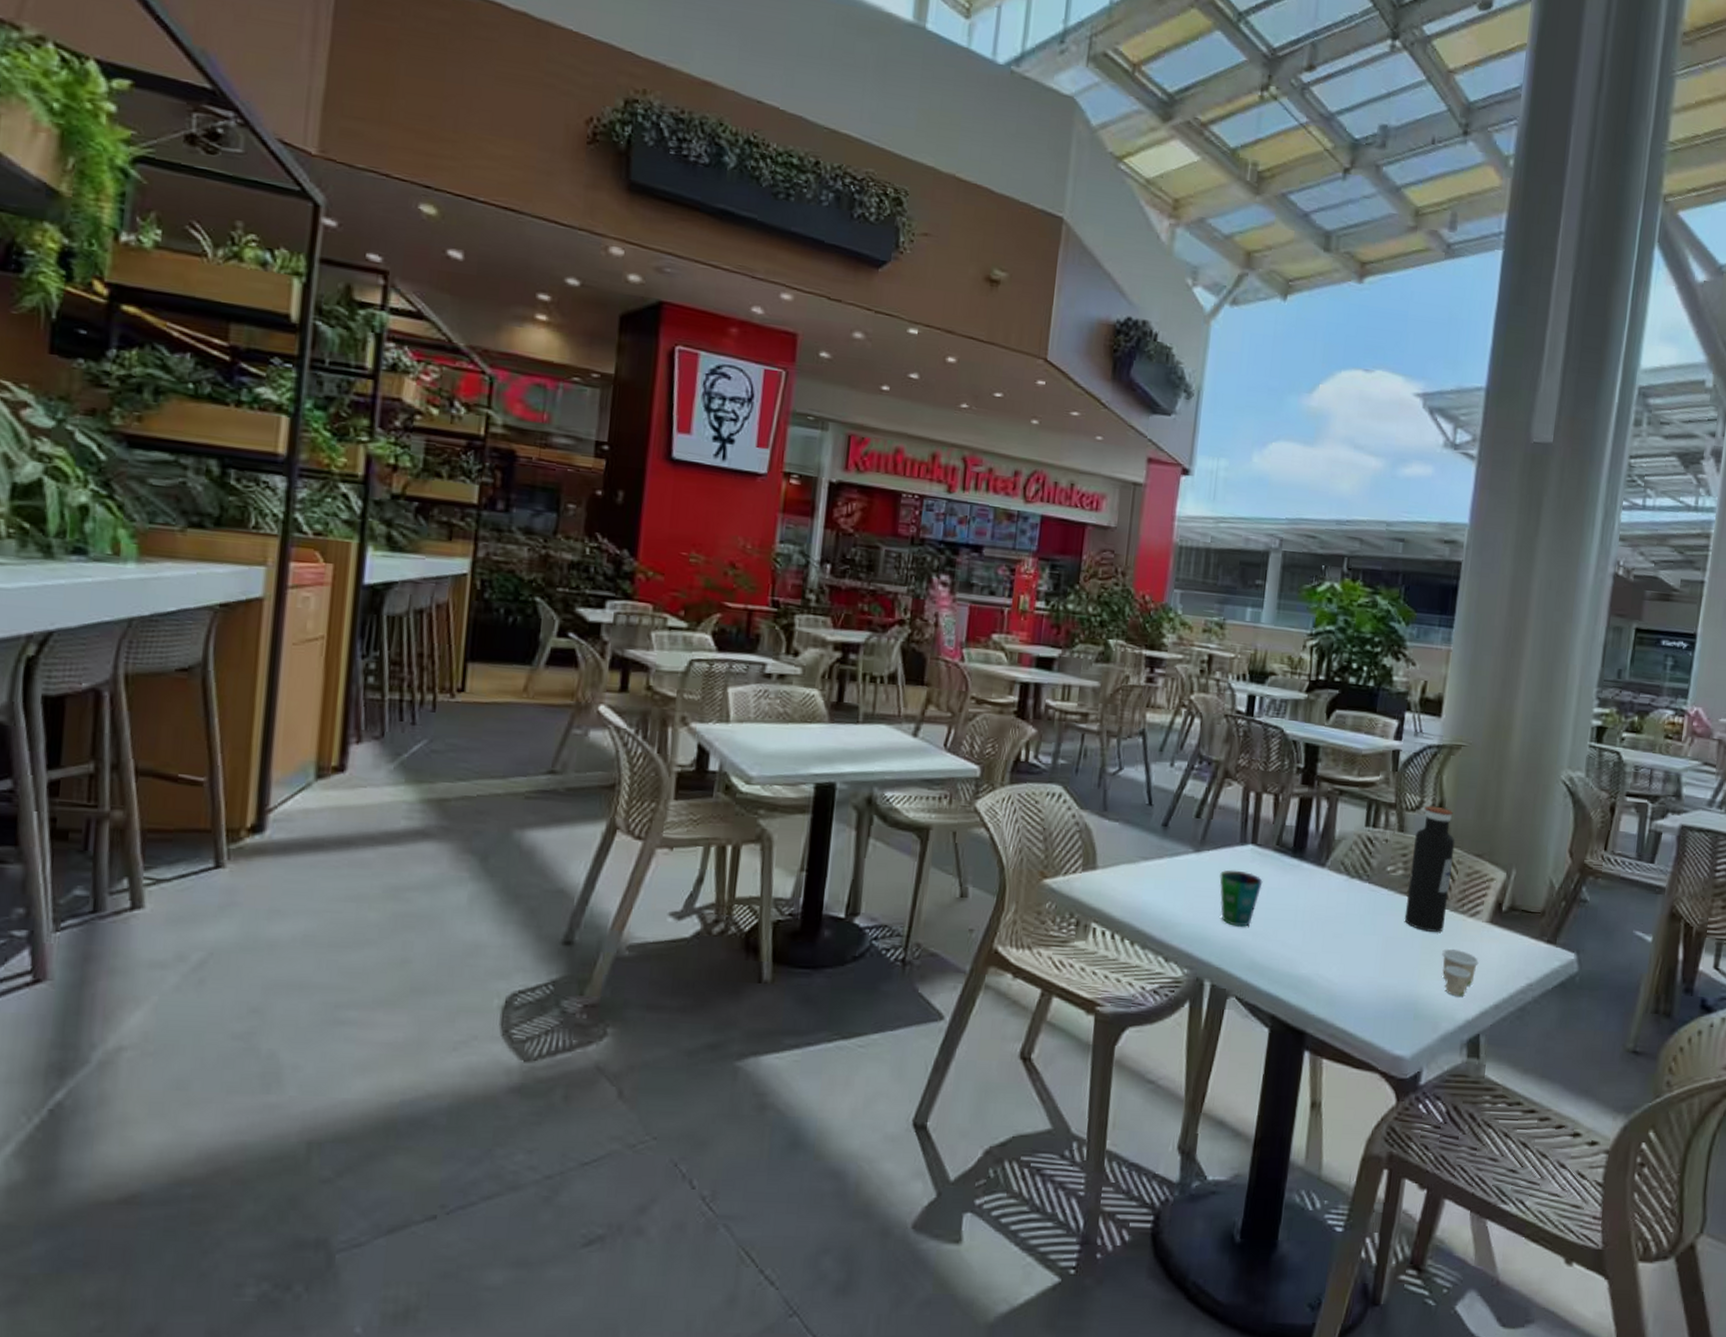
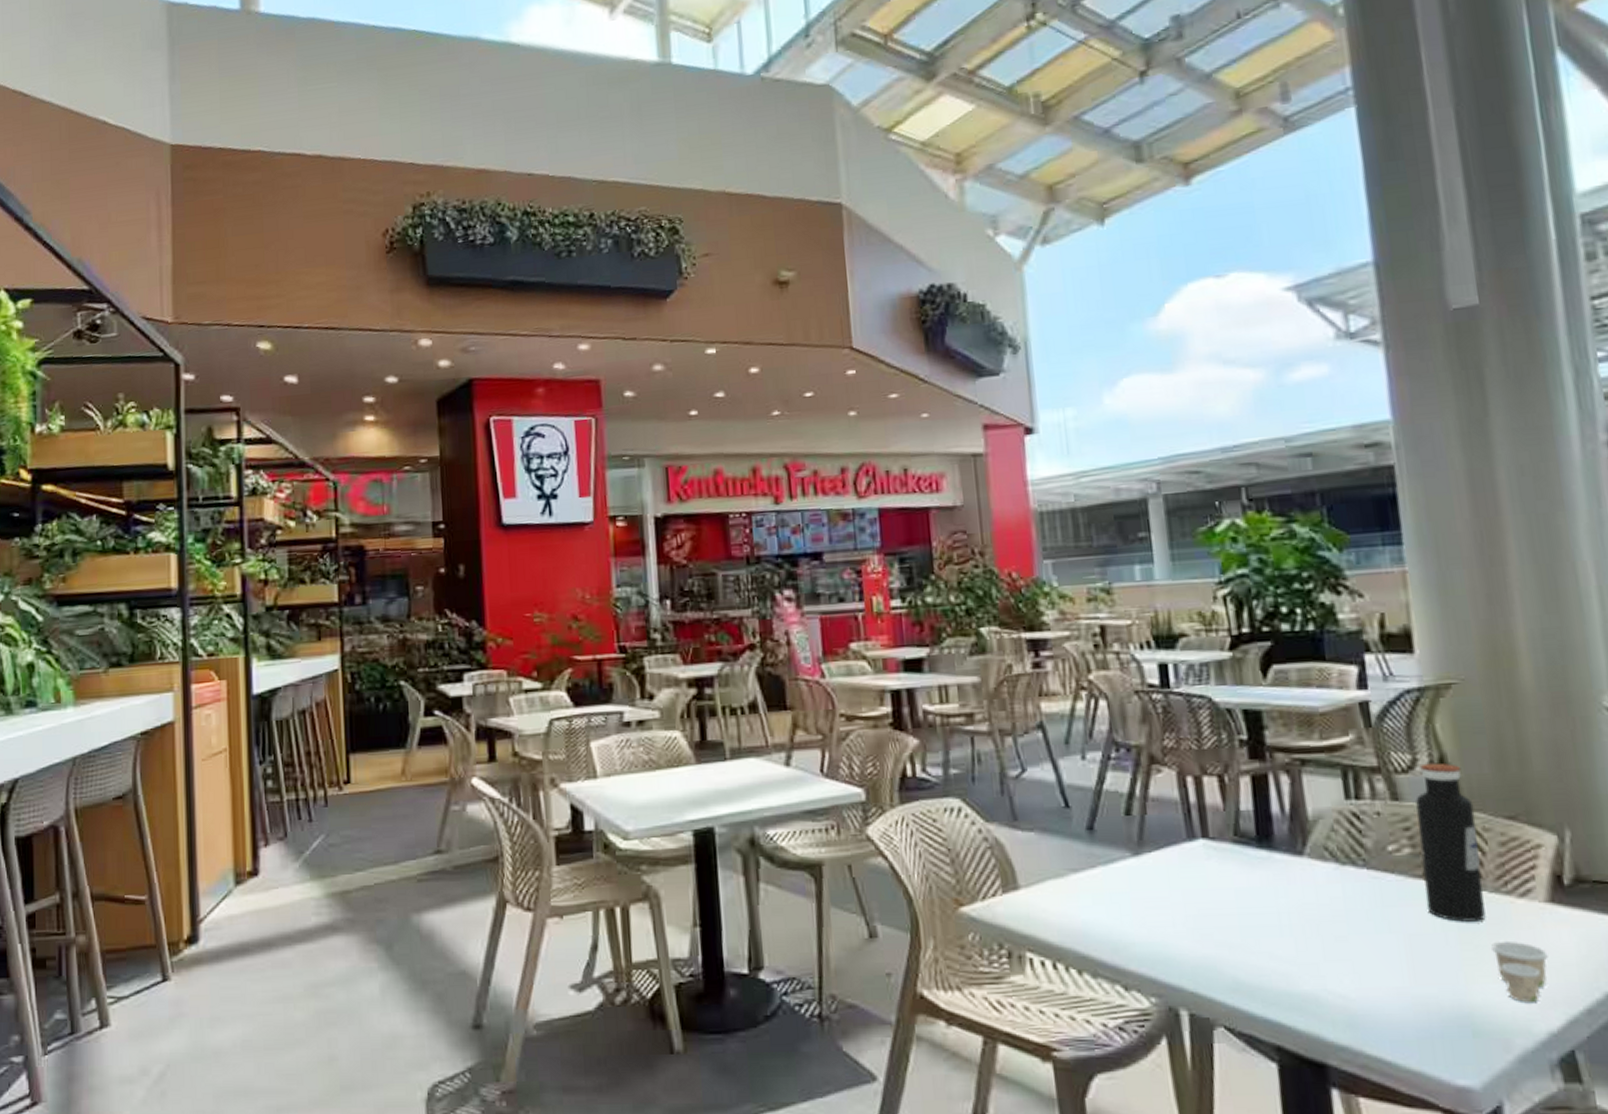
cup: present [1220,869,1263,927] -> none [1170,871,1228,940]

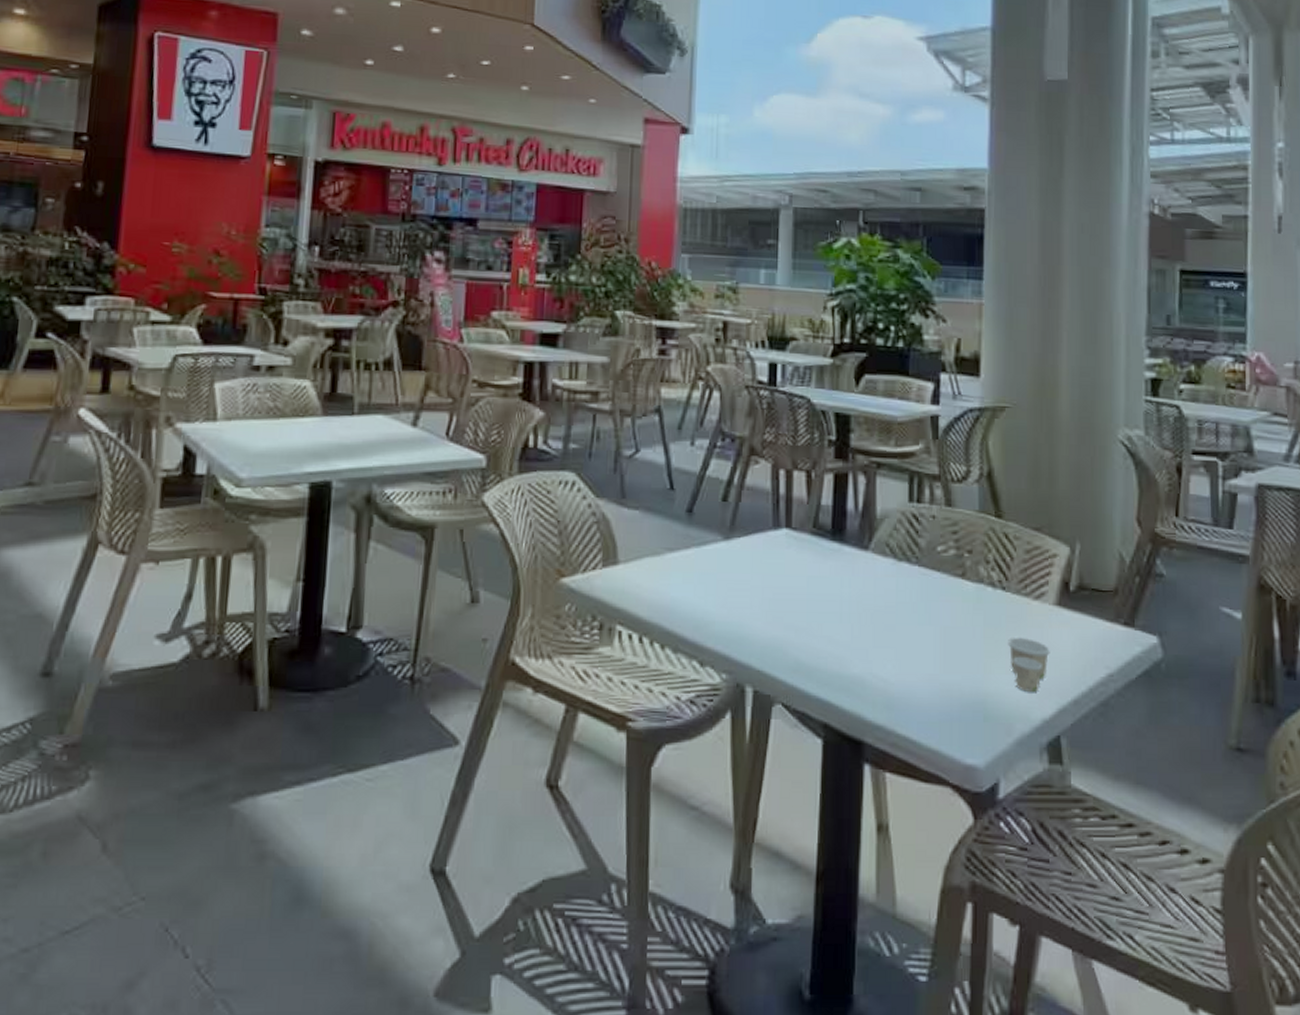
water bottle: present [1416,762,1486,922] -> none [962,475,1009,619]

